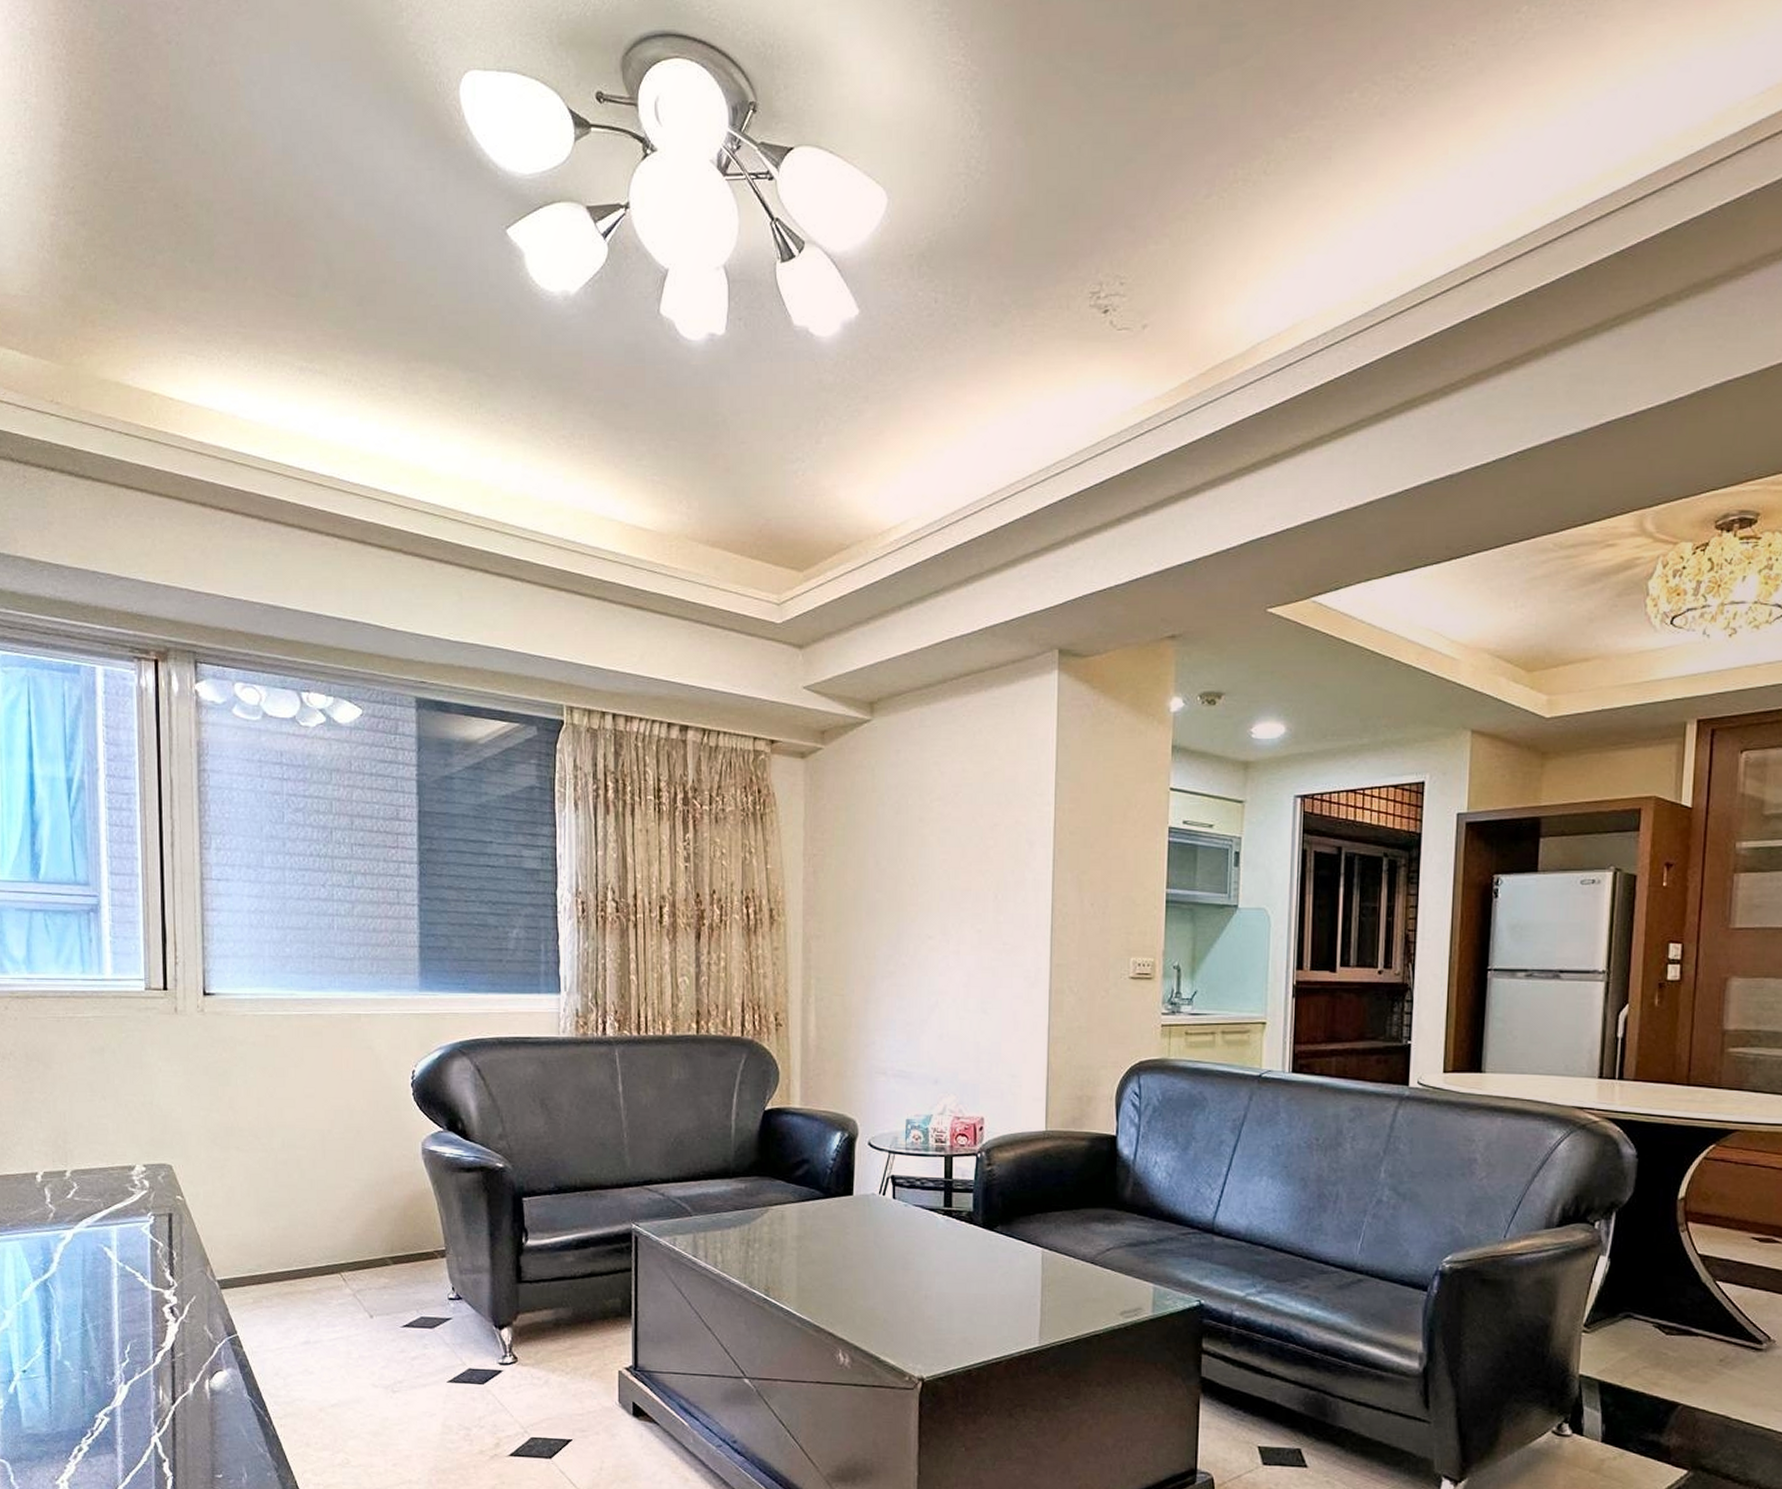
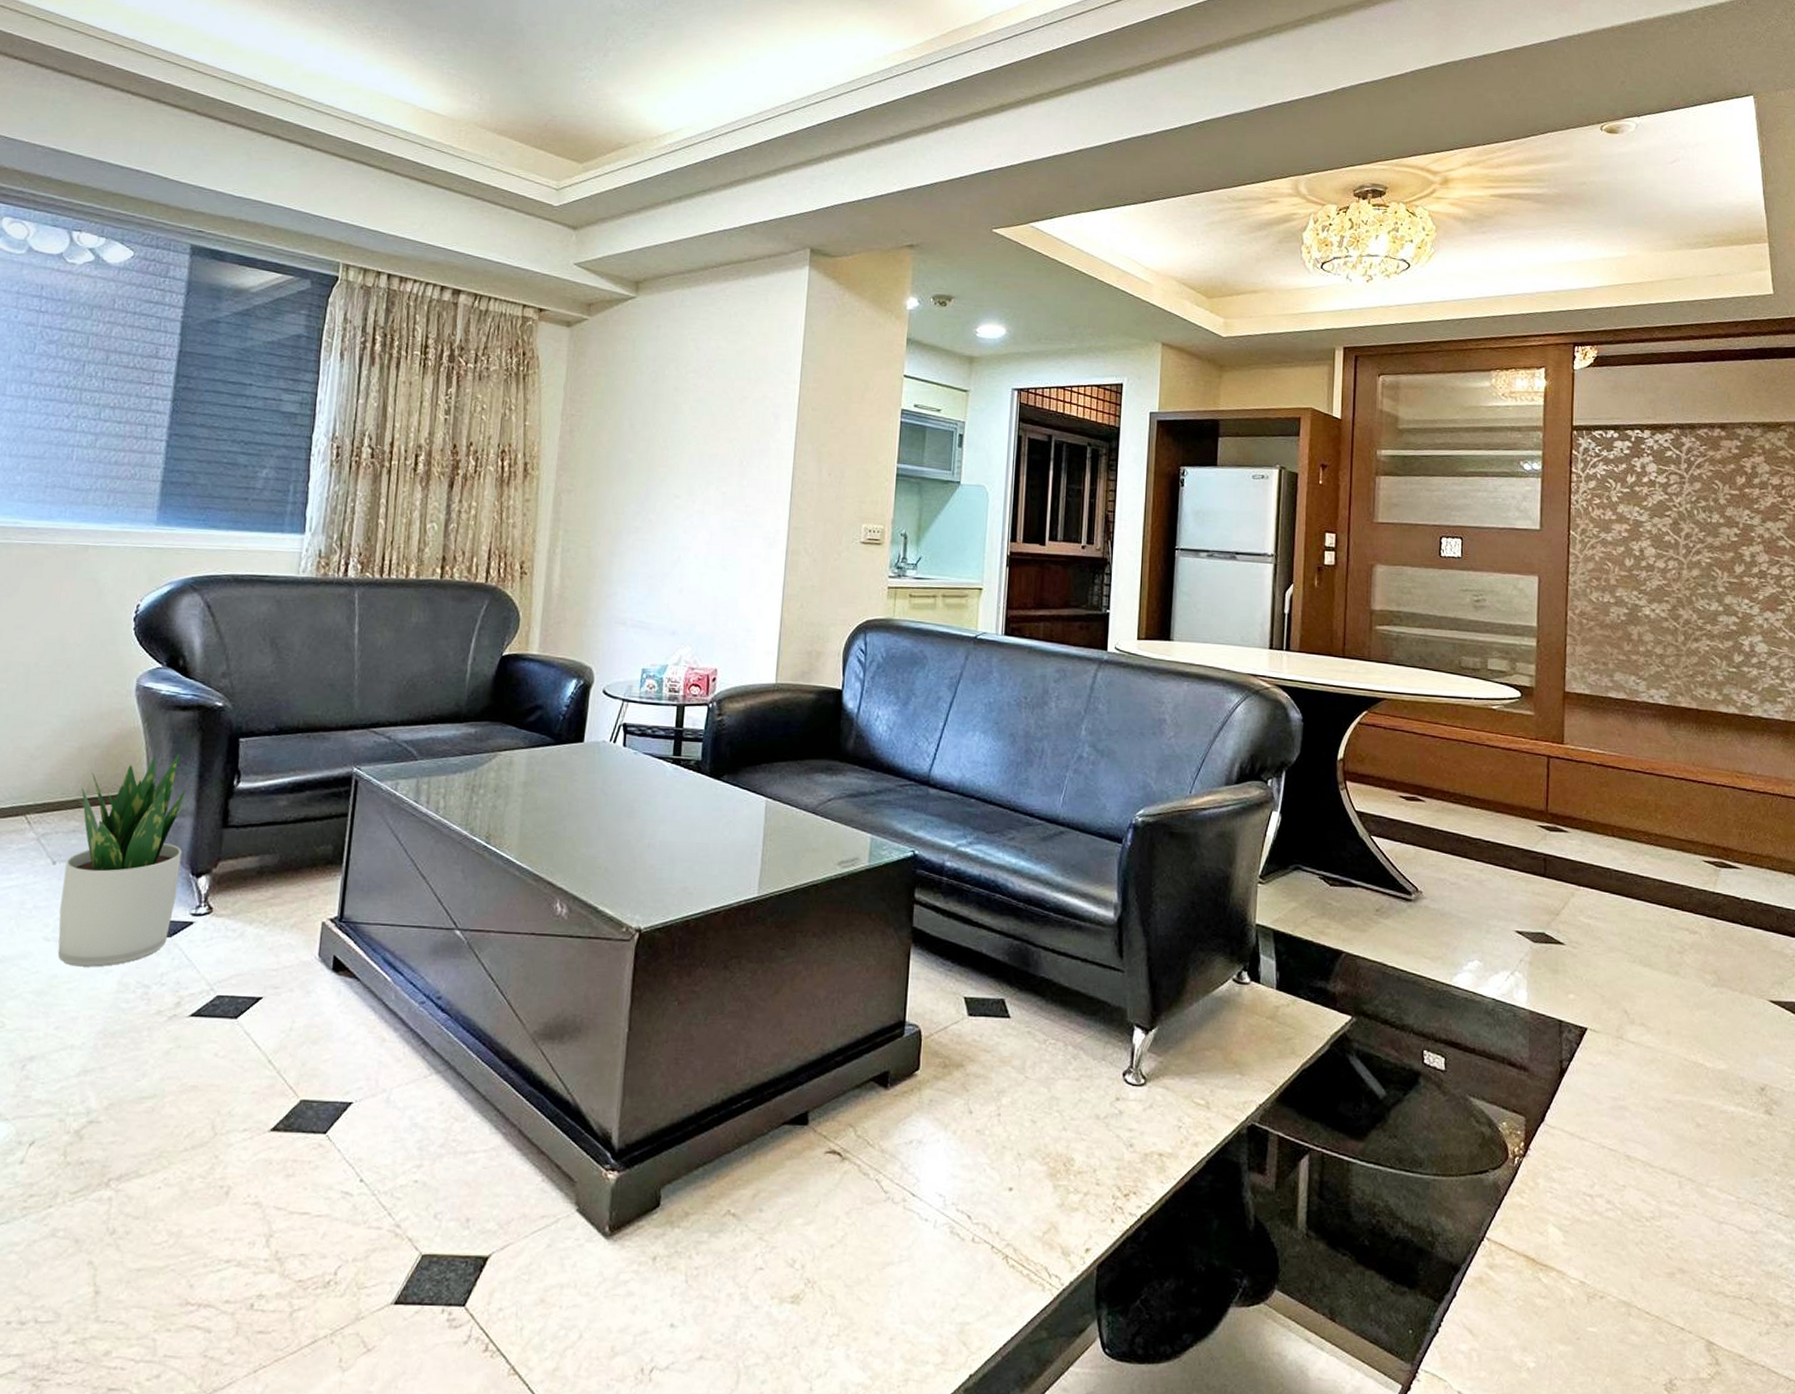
planter: none [382,1213,485,1411] -> present [57,753,191,967]

